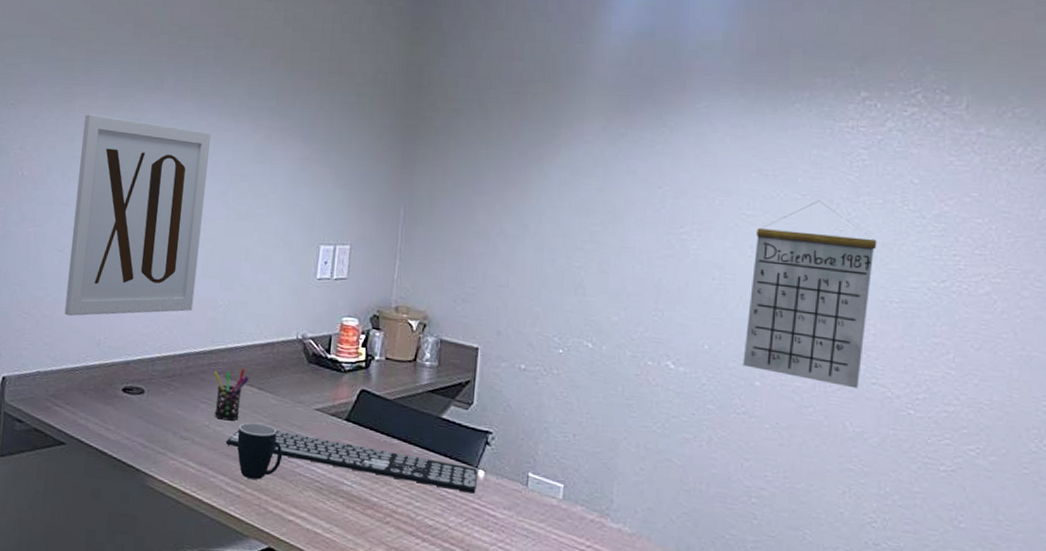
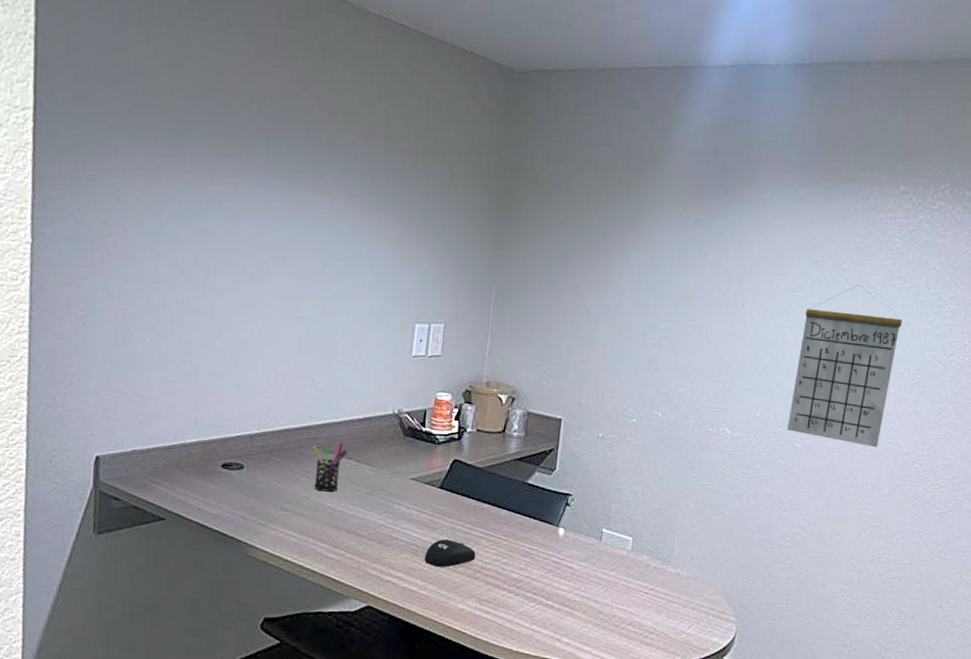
wall art: present [64,114,212,316] -> none [158,187,306,395]
keyboard: present [225,430,478,494] -> none [325,499,558,549]
mug: present [237,422,283,480] -> none [336,493,380,545]
computer mouse: none [330,477,386,509] -> present [424,539,476,567]

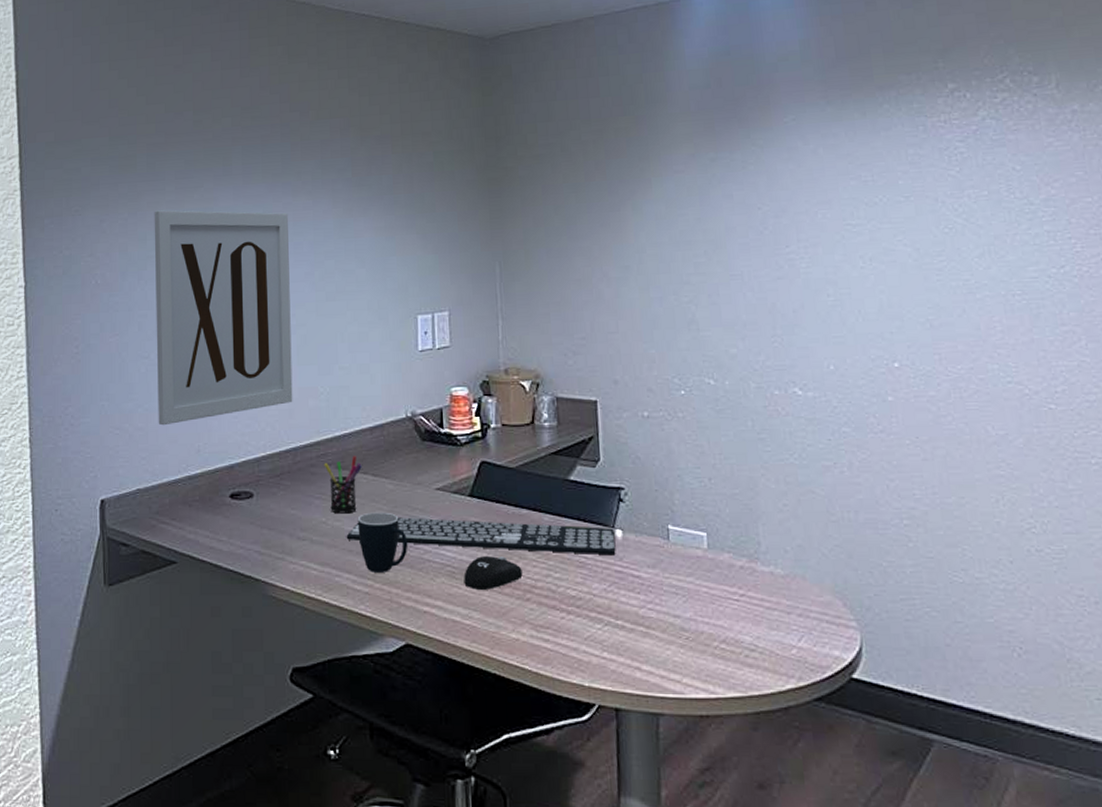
wall art: none [158,187,306,395] -> present [154,210,293,426]
keyboard: none [325,499,558,549] -> present [346,517,616,556]
mug: none [336,493,380,545] -> present [357,512,408,573]
calendar: present [787,284,903,448] -> none [864,200,995,390]

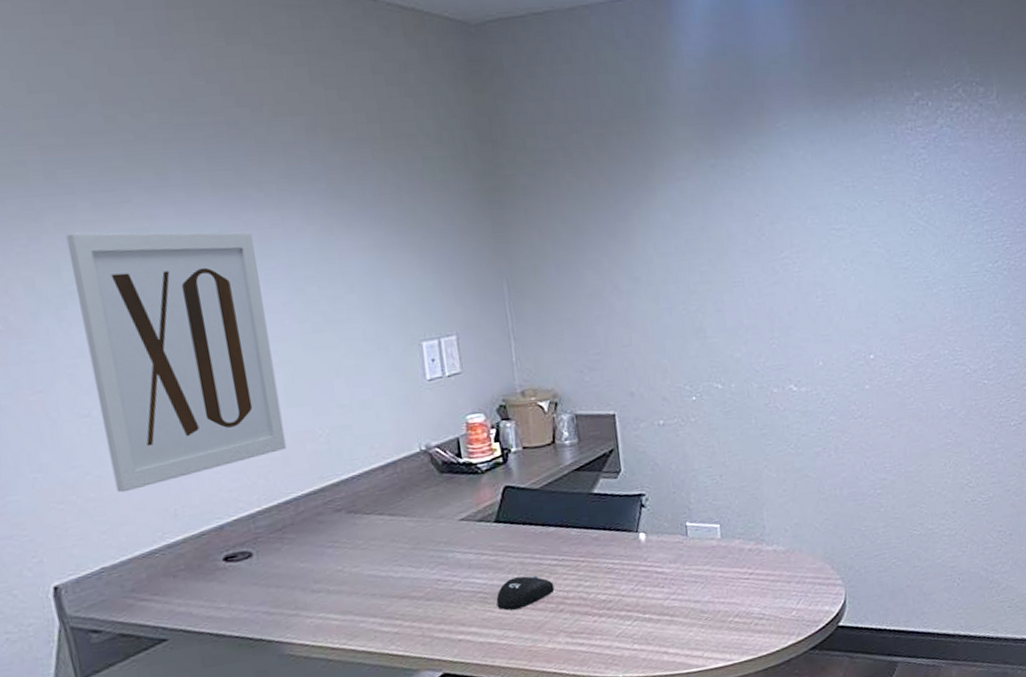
pen holder: present [324,456,362,514] -> none [332,497,377,560]
keyboard: present [346,517,616,556] -> none [366,532,641,585]
mug: present [357,512,408,573] -> none [377,550,436,612]

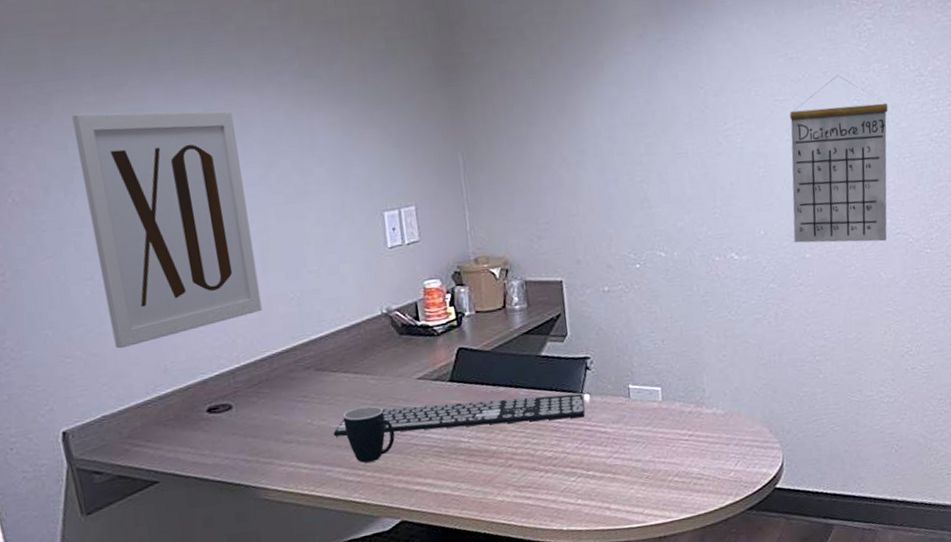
keyboard: none [366,532,641,585] -> present [333,393,585,437]
mug: none [377,550,436,612] -> present [342,406,395,463]
computer mouse: present [496,574,555,611] -> none [450,431,504,464]
calendar: none [846,204,945,374] -> present [790,75,888,243]

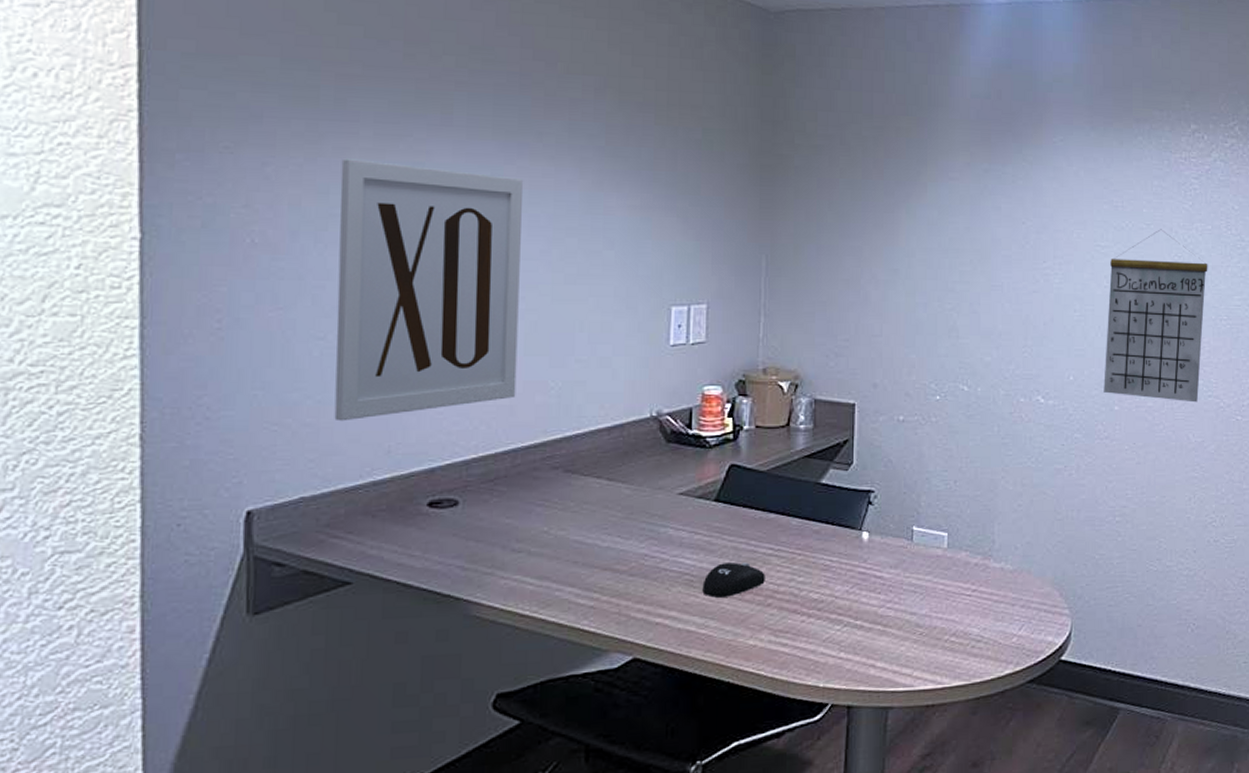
keyboard: present [333,393,585,437] -> none [571,524,861,558]
mug: present [342,406,395,463] -> none [585,519,643,585]
computer mouse: none [450,431,504,464] -> present [702,562,765,598]

